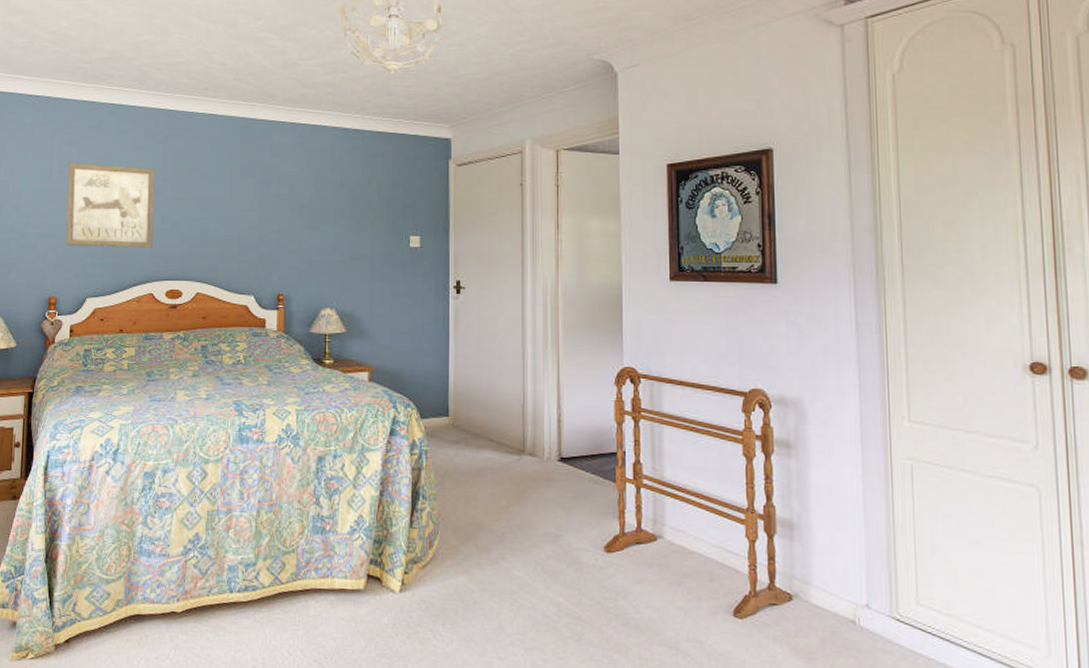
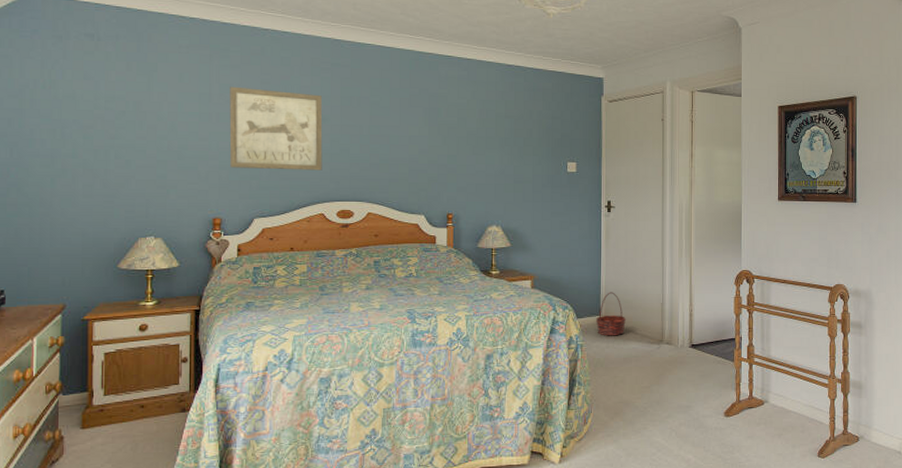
basket: none [443,388,480,442] -> present [596,292,627,336]

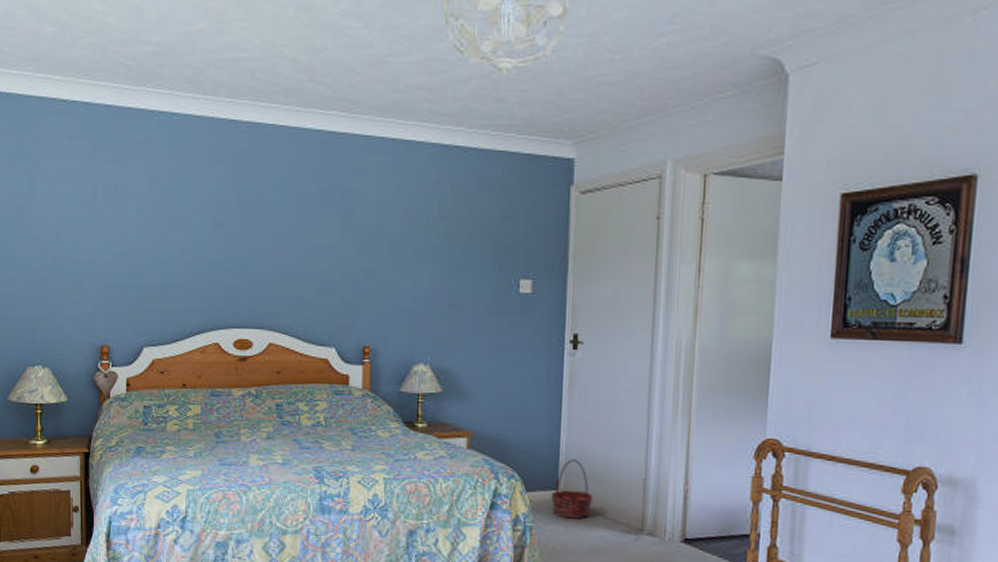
wall art: present [229,86,323,171] -> none [115,185,217,289]

